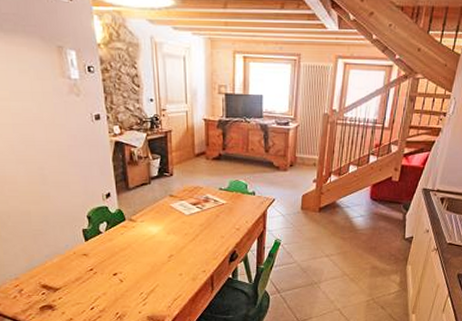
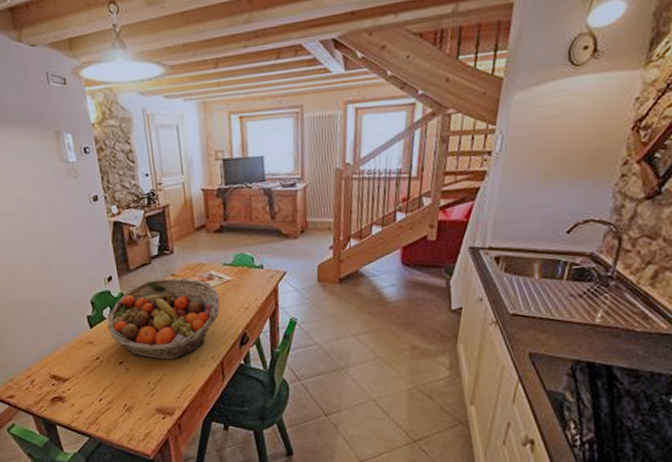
fruit basket: none [102,198,214,273] -> present [107,277,221,360]

